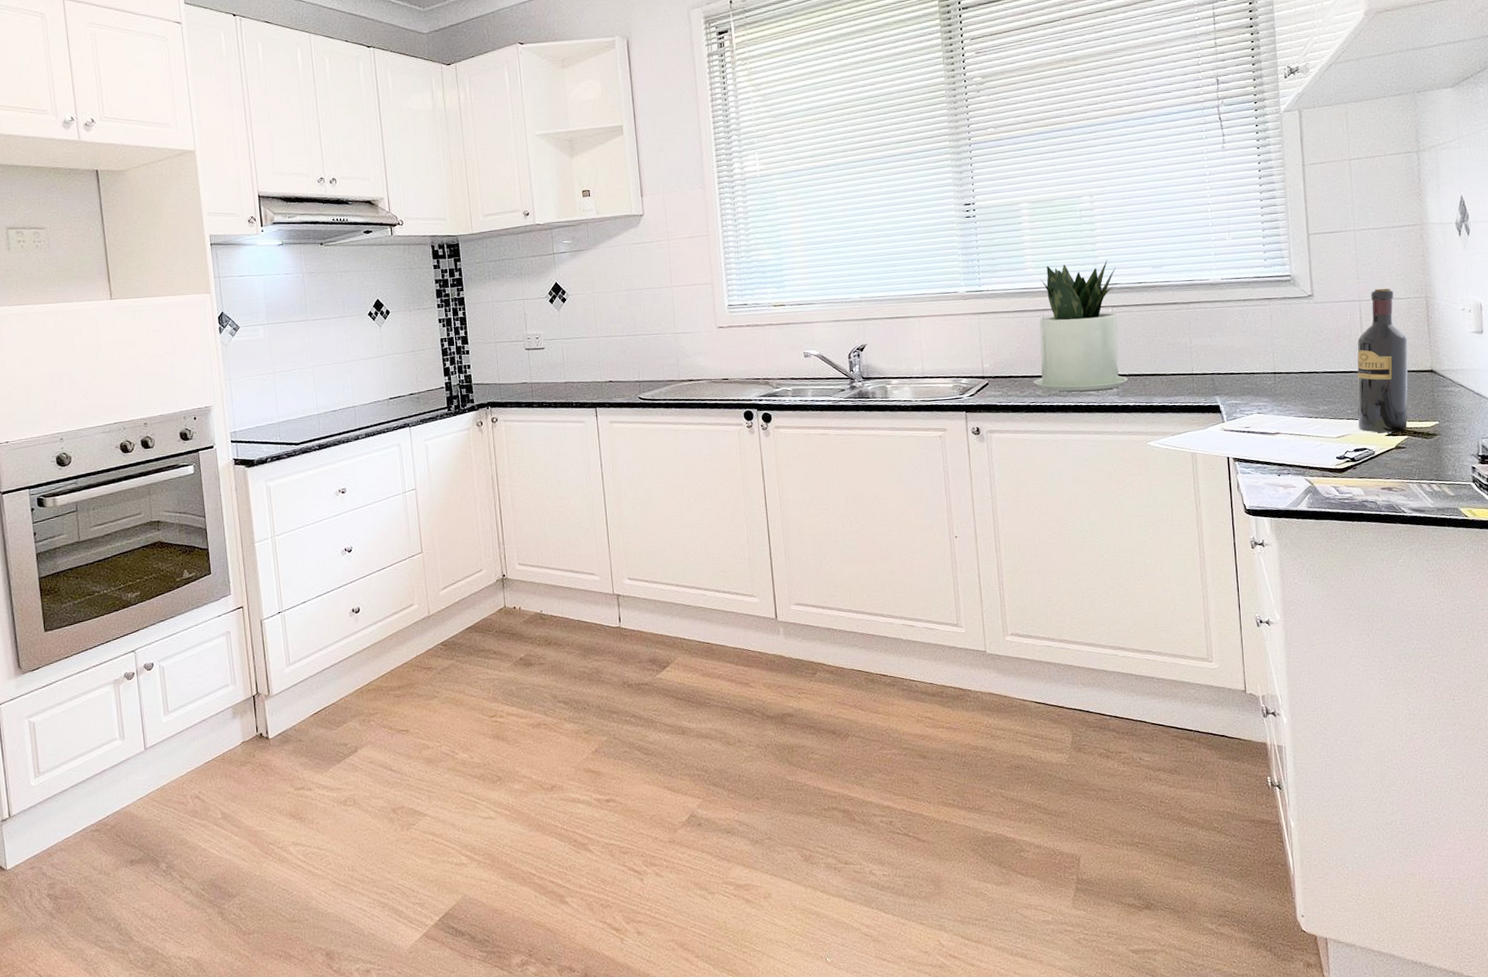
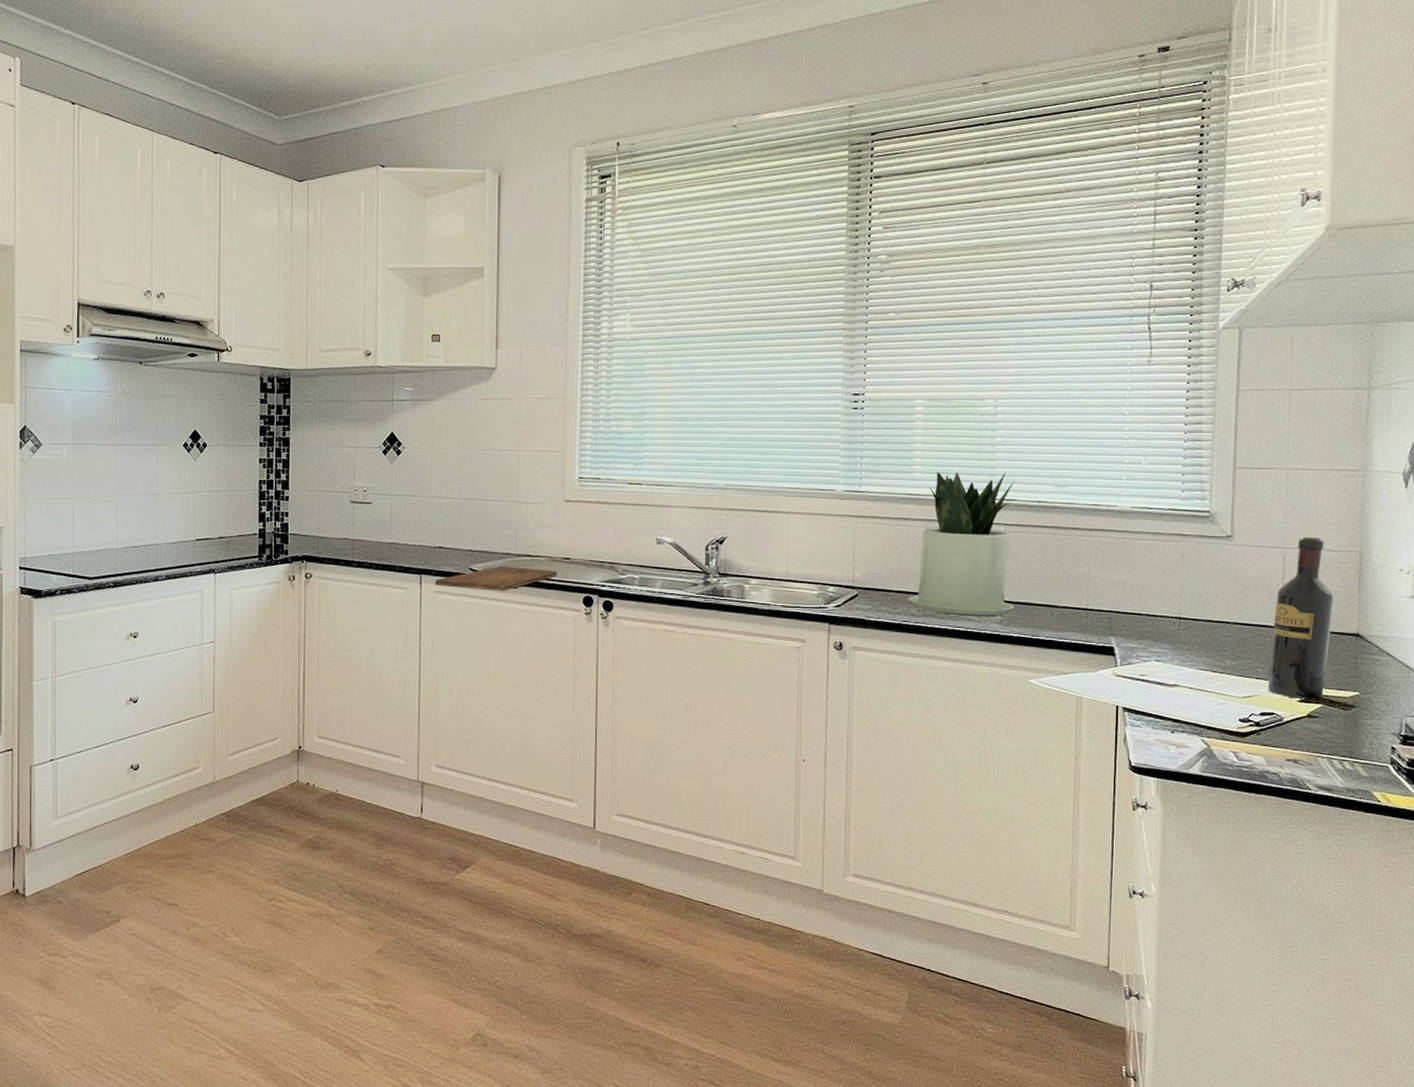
cutting board: none [609,391,718,417] -> present [435,566,557,592]

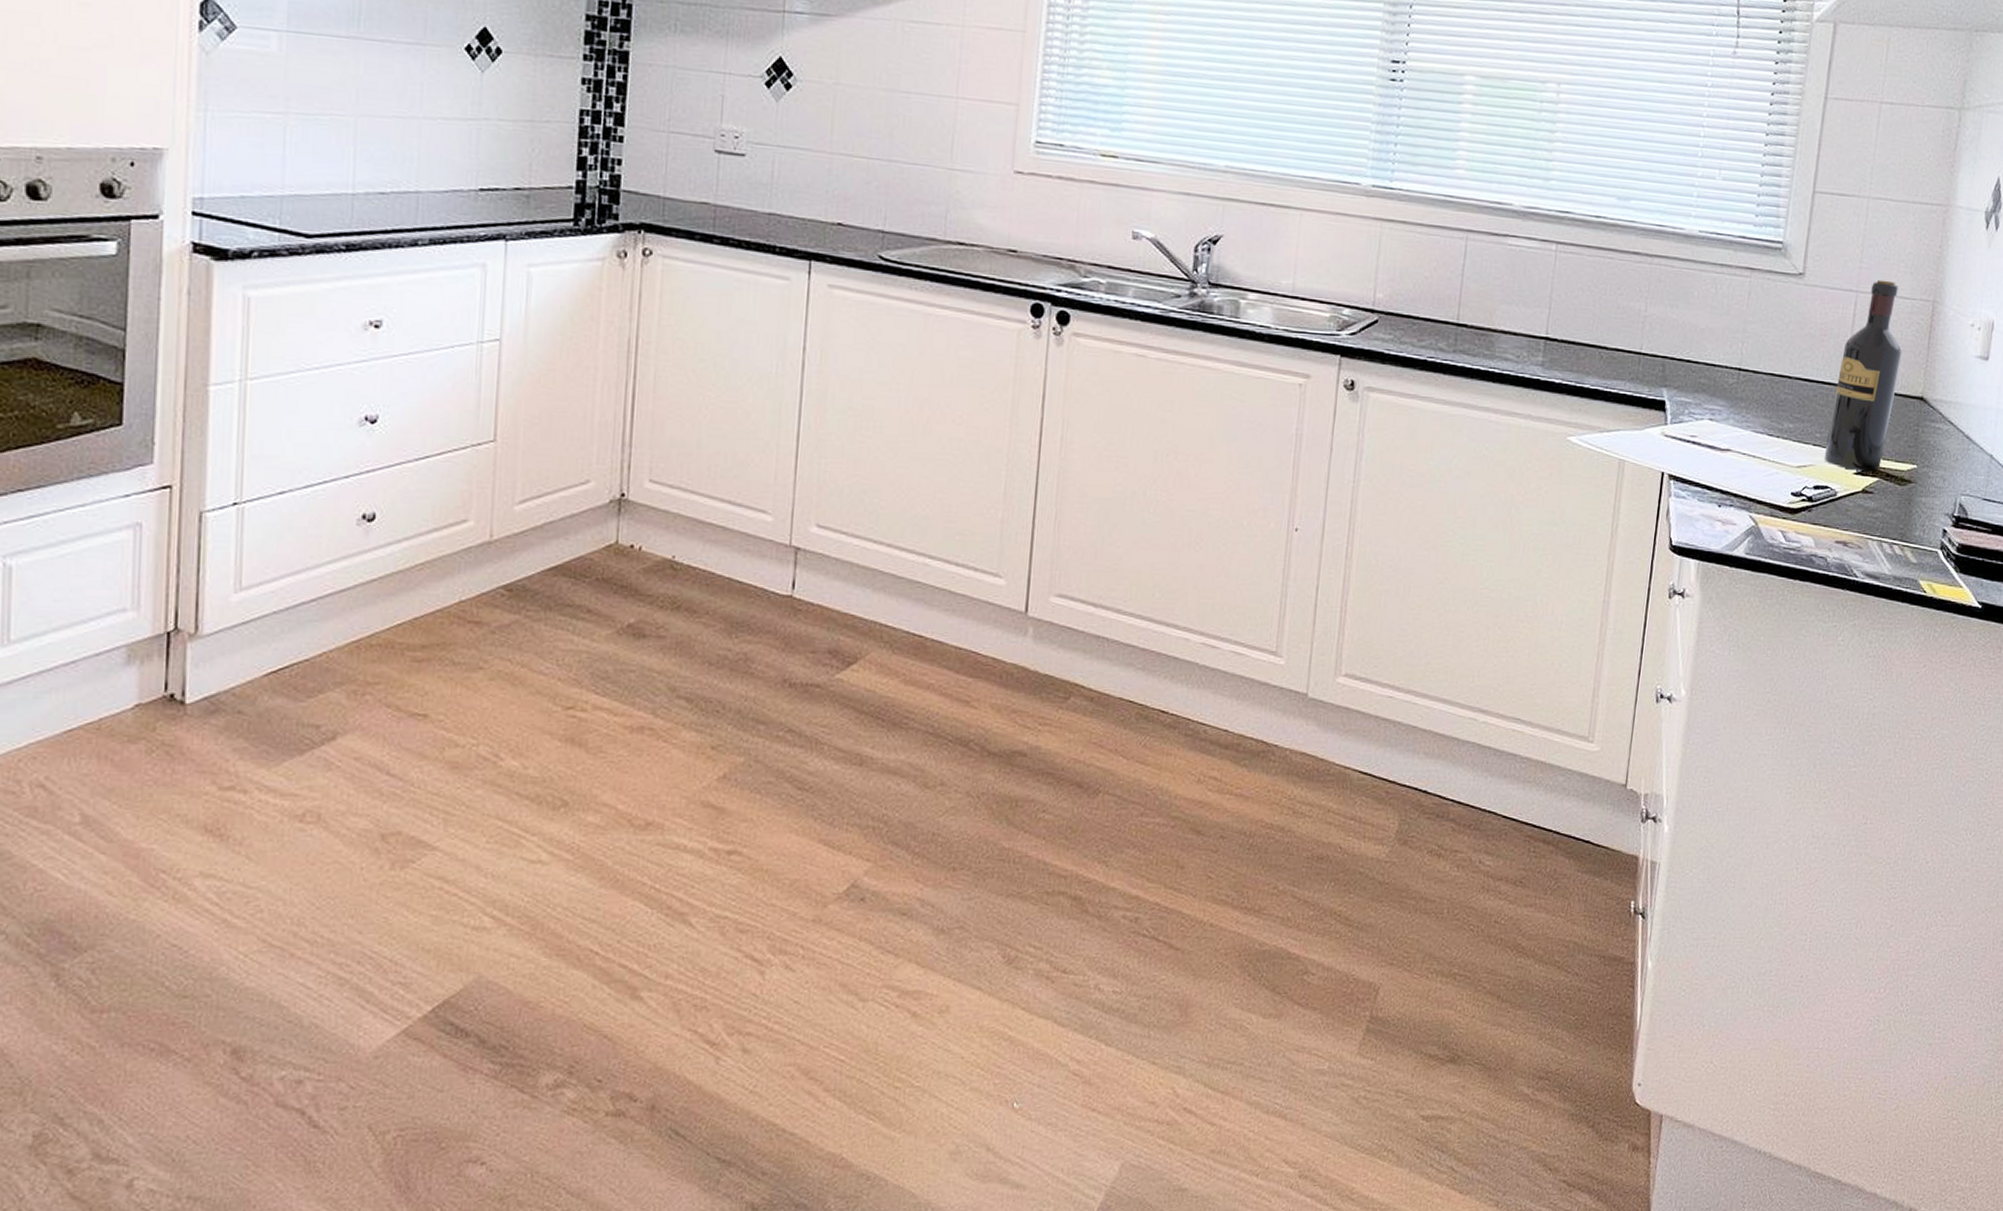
cutting board: present [435,566,557,592] -> none [829,255,999,292]
planter: present [908,472,1015,617] -> none [1437,170,1573,357]

